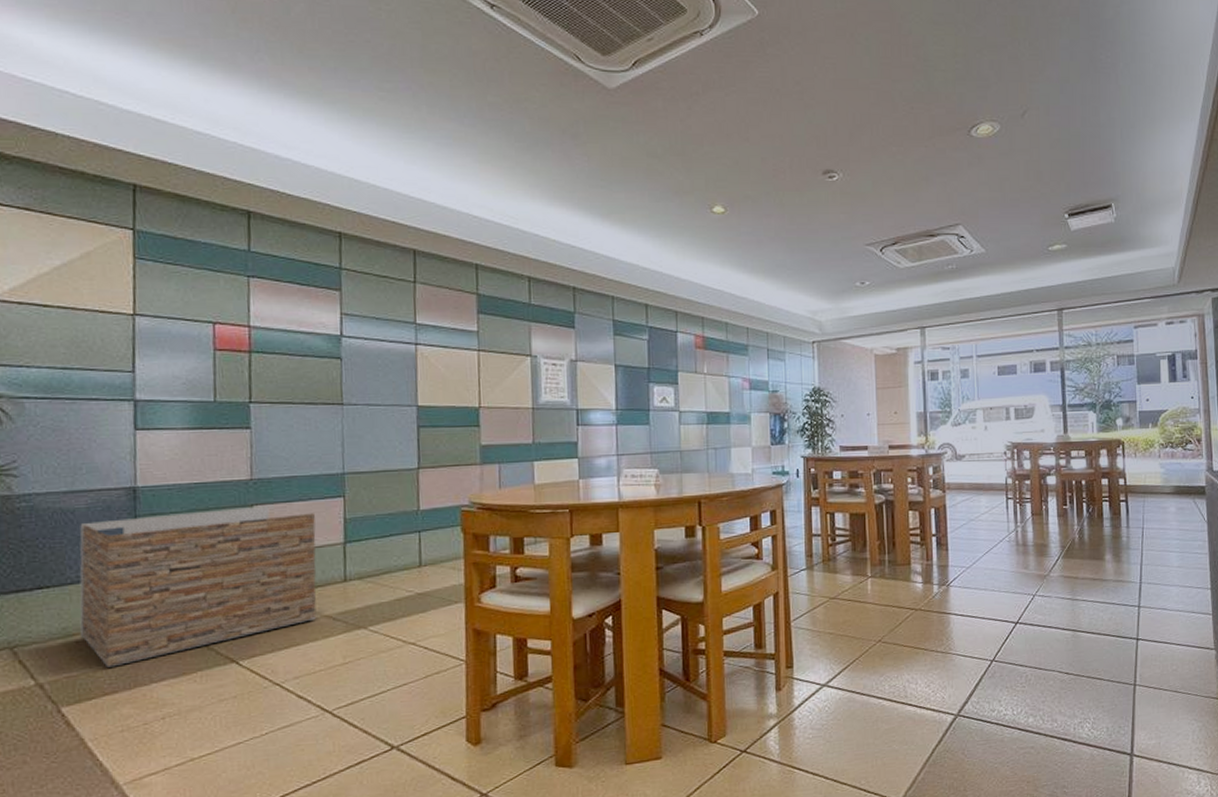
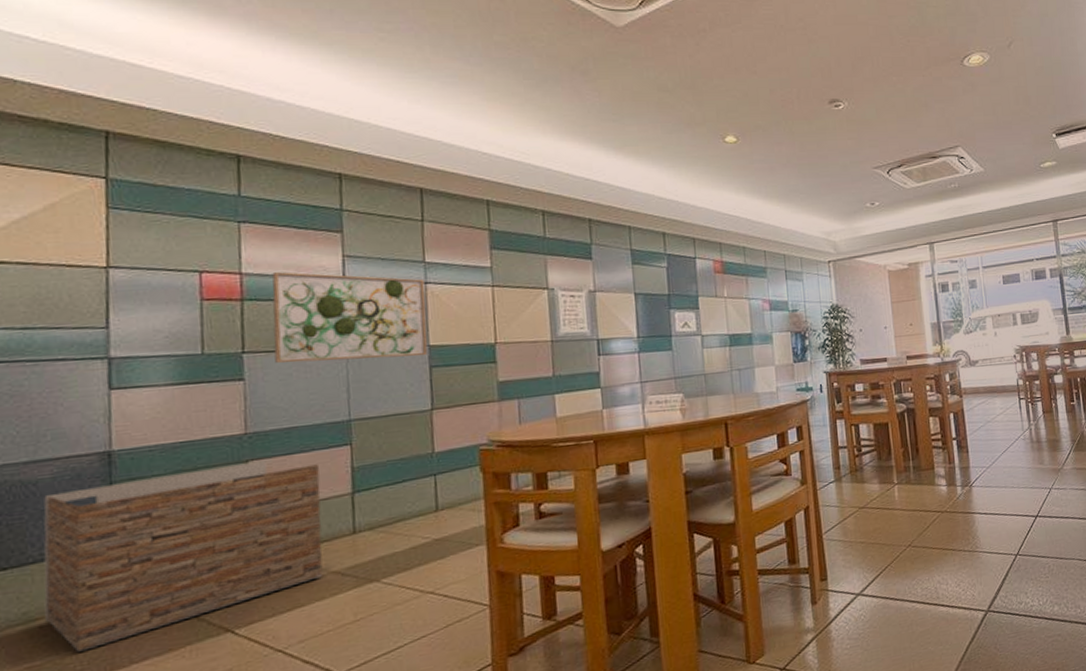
wall art: none [276,327,416,416] -> present [272,272,428,363]

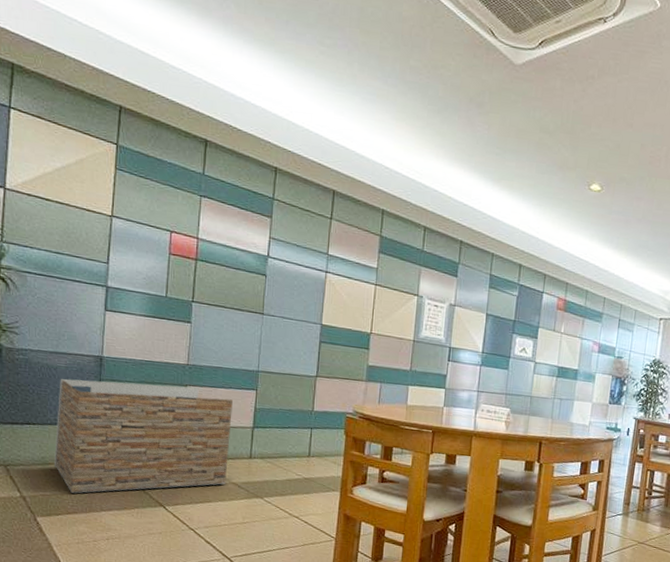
wall art: present [272,272,428,363] -> none [213,242,325,332]

